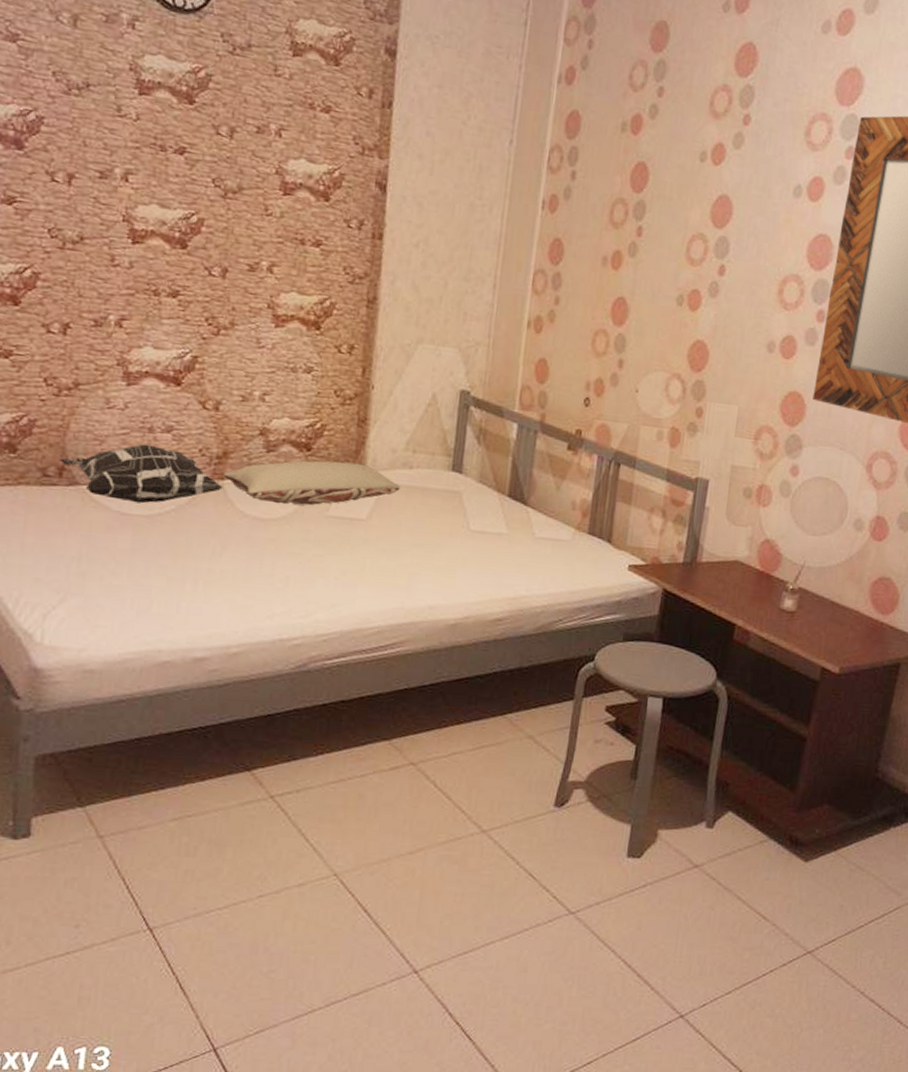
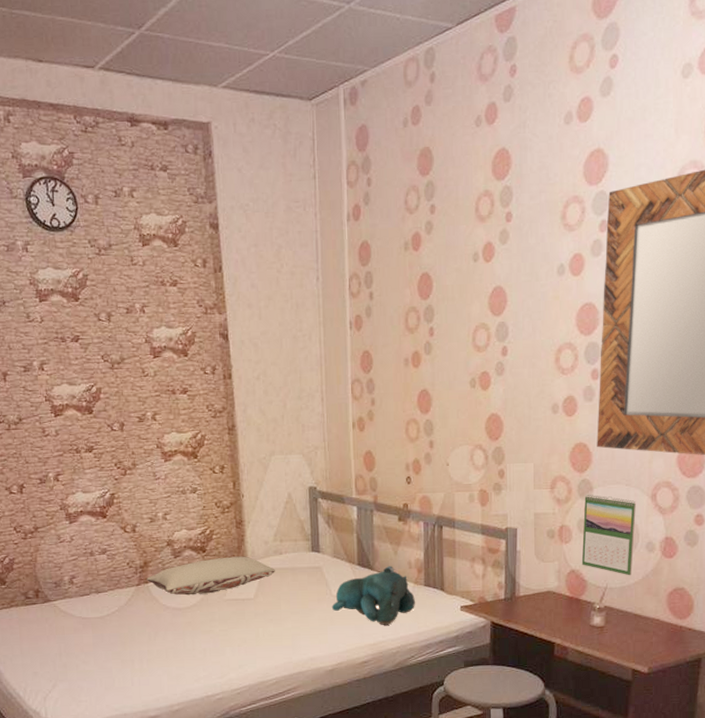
decorative pillow: present [60,444,223,504] -> none [35,565,148,609]
teddy bear: none [466,503,575,577] -> present [331,566,416,625]
calendar: none [778,452,849,556] -> present [581,494,636,576]

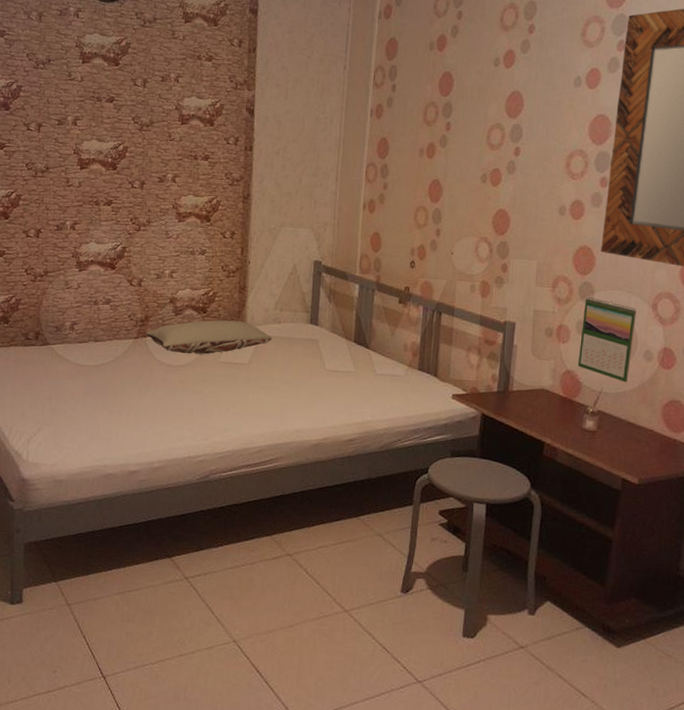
teddy bear: present [331,566,416,625] -> none [323,346,408,405]

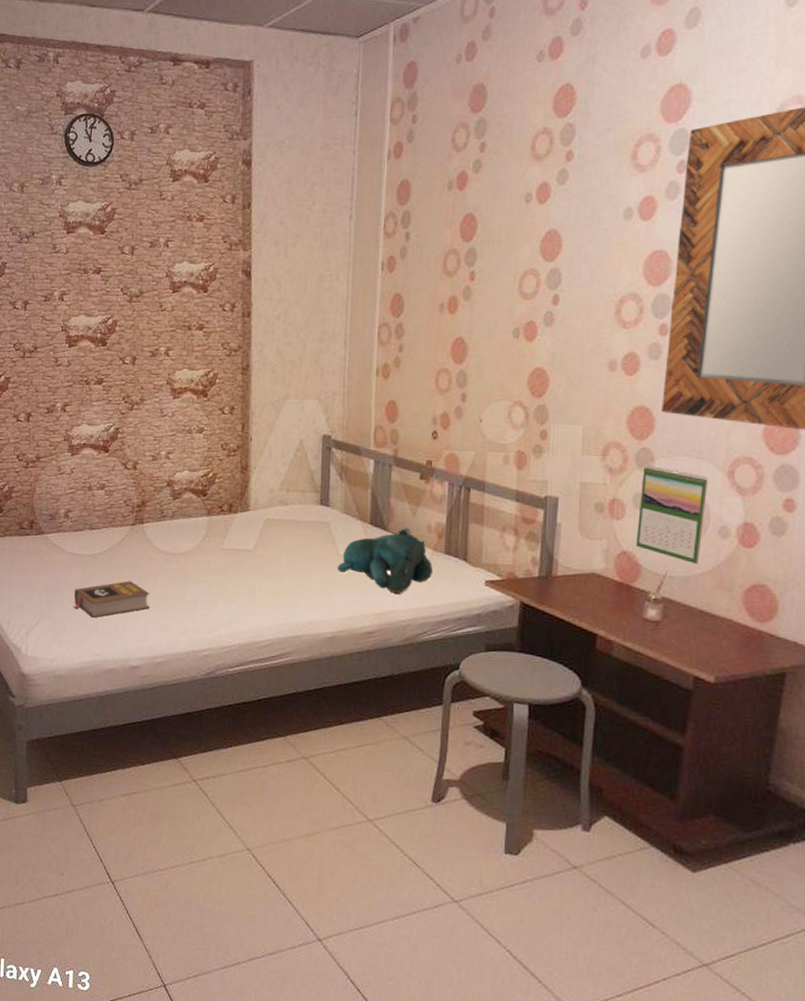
book: none [76,390,150,425] -> present [74,581,150,618]
pillow: present [145,320,272,354] -> none [142,503,279,541]
teddy bear: none [323,346,408,405] -> present [337,528,434,594]

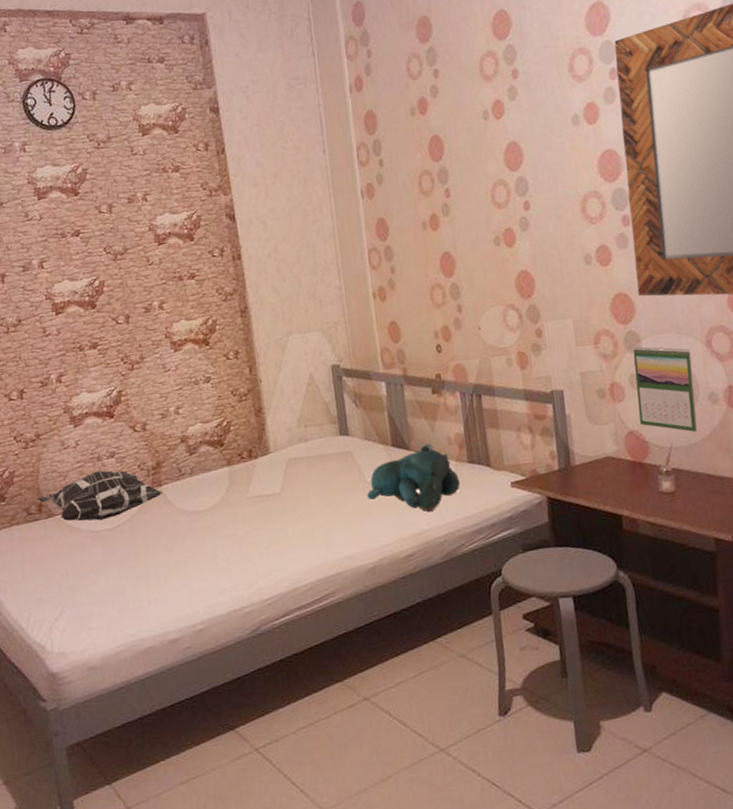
decorative pillow: none [31,499,143,546] -> present [38,470,163,521]
book: present [74,581,150,618] -> none [97,549,182,596]

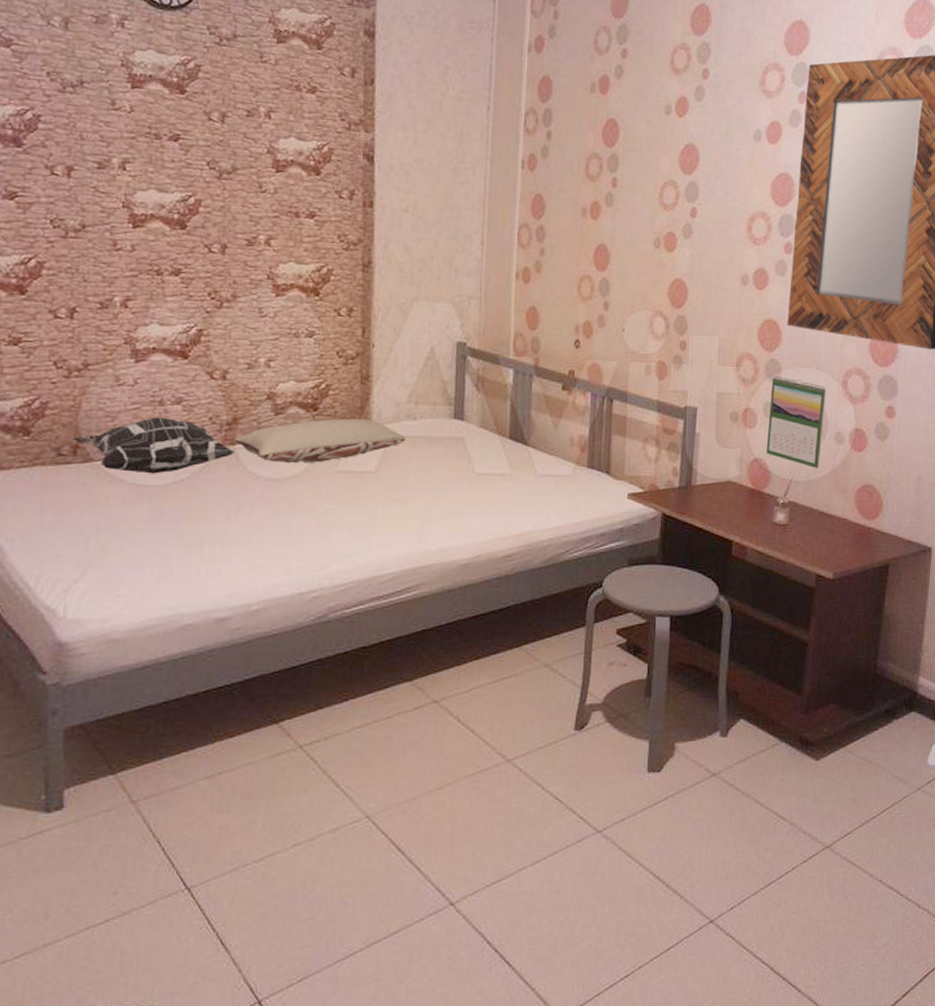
pillow: none [160,446,301,497] -> present [234,418,406,464]
teddy bear: present [366,444,461,511] -> none [472,442,576,512]

